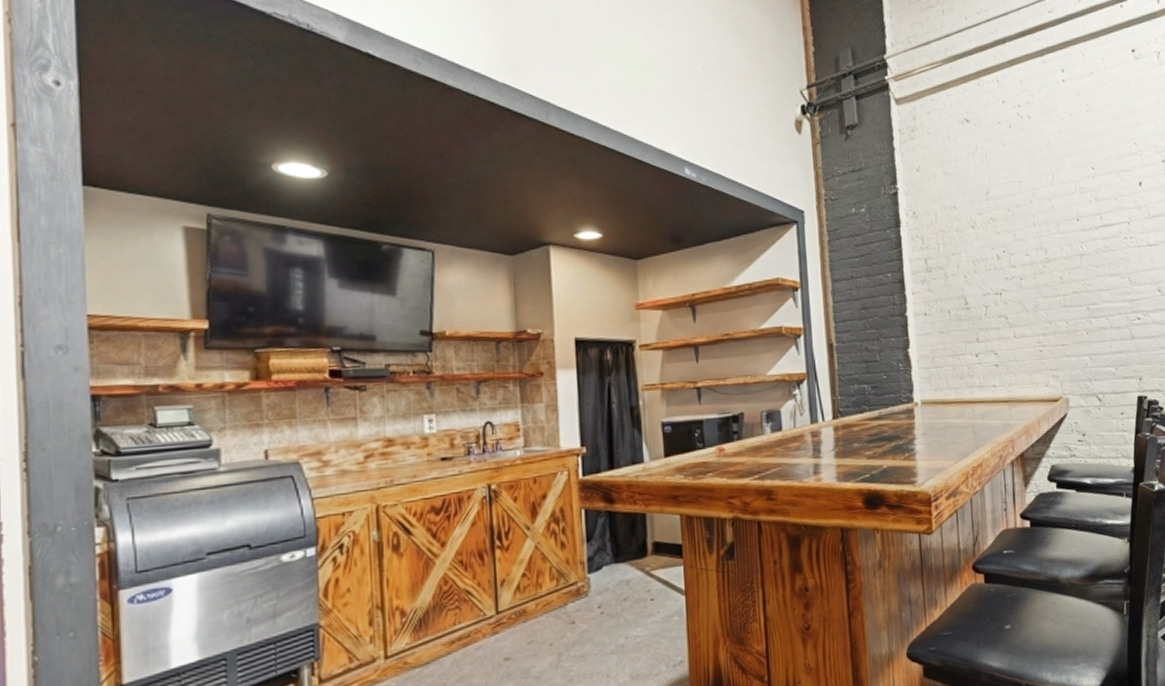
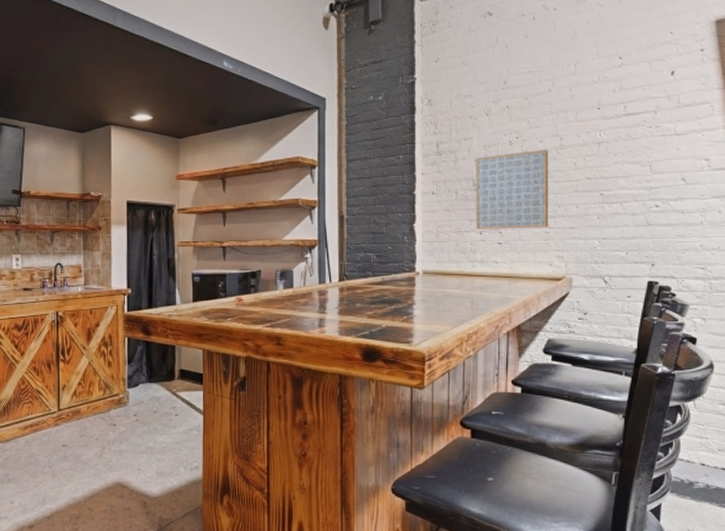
wall art: none [965,264,1042,352] -> present [475,150,549,230]

